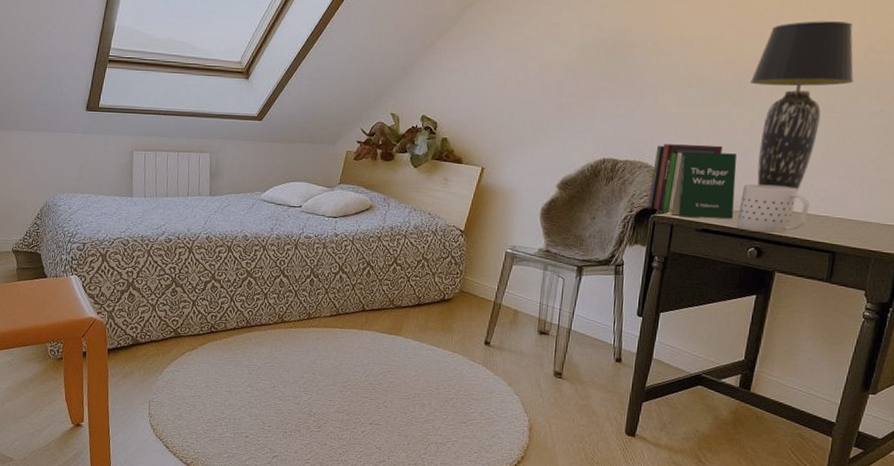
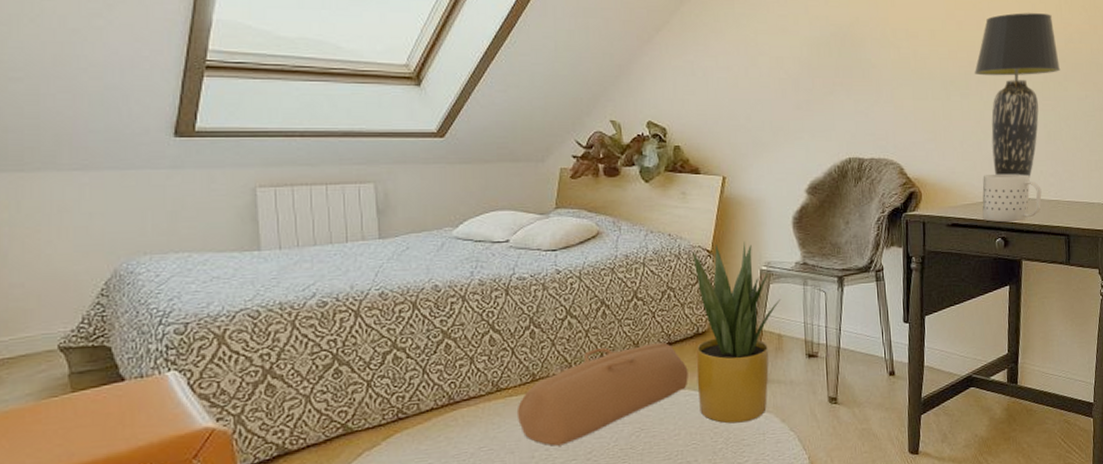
duffel bag: none [294,300,432,373] -> present [516,343,688,446]
planter: none [438,225,522,380] -> present [692,241,781,424]
books: present [647,144,737,220] -> none [898,137,978,213]

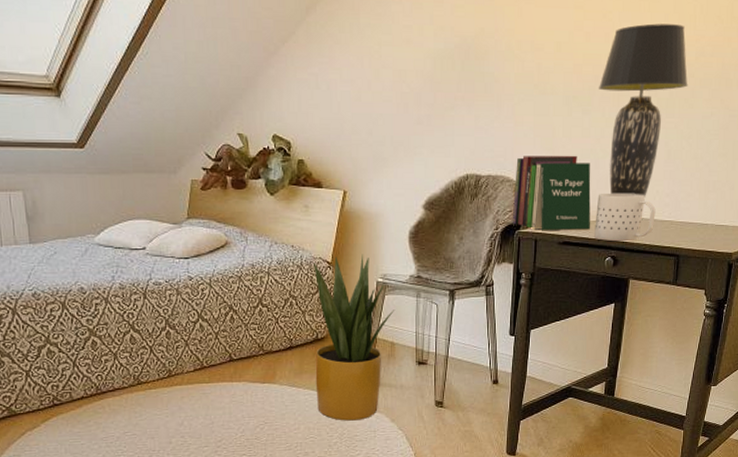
duffel bag: present [516,343,688,446] -> none [155,346,308,434]
books: none [898,137,978,213] -> present [512,155,591,231]

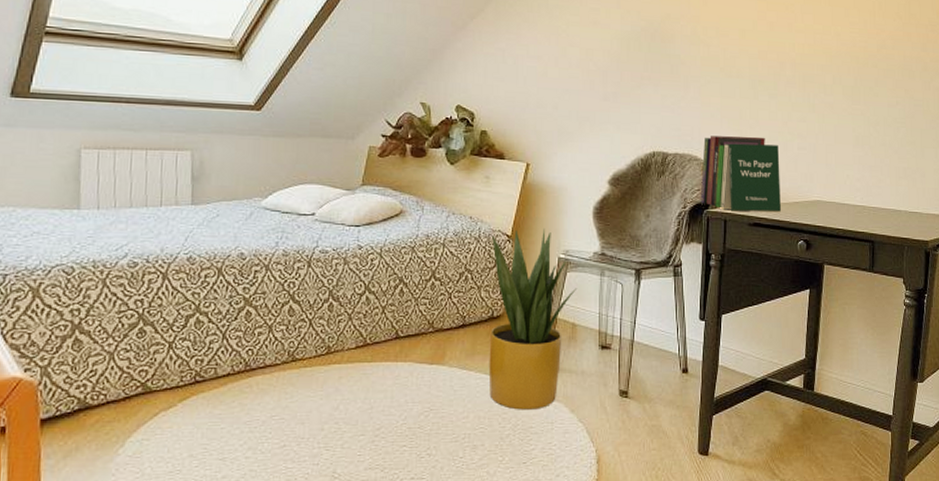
mug: present [593,194,656,242] -> none [784,176,847,226]
table lamp: present [598,23,688,198] -> none [783,16,872,182]

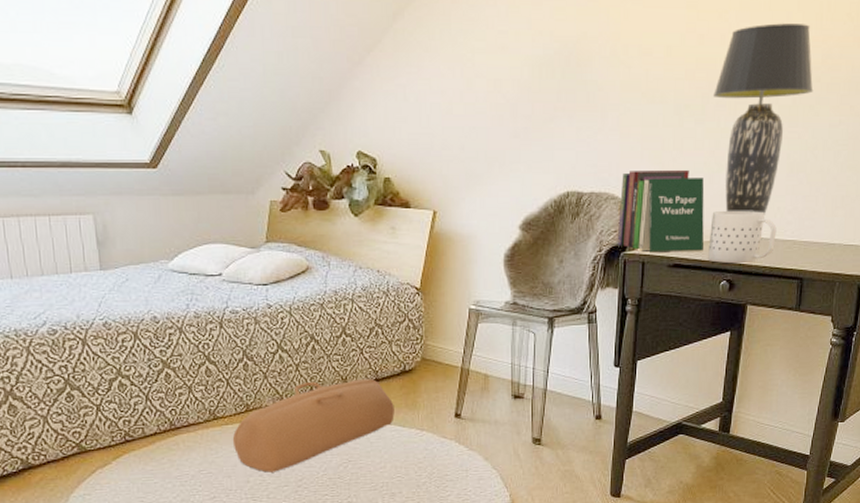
duffel bag: none [309,324,480,420] -> present [232,379,394,473]
planter: present [488,228,578,410] -> none [401,279,489,459]
table lamp: none [783,16,872,182] -> present [712,23,814,215]
mug: none [784,176,847,226] -> present [707,211,777,264]

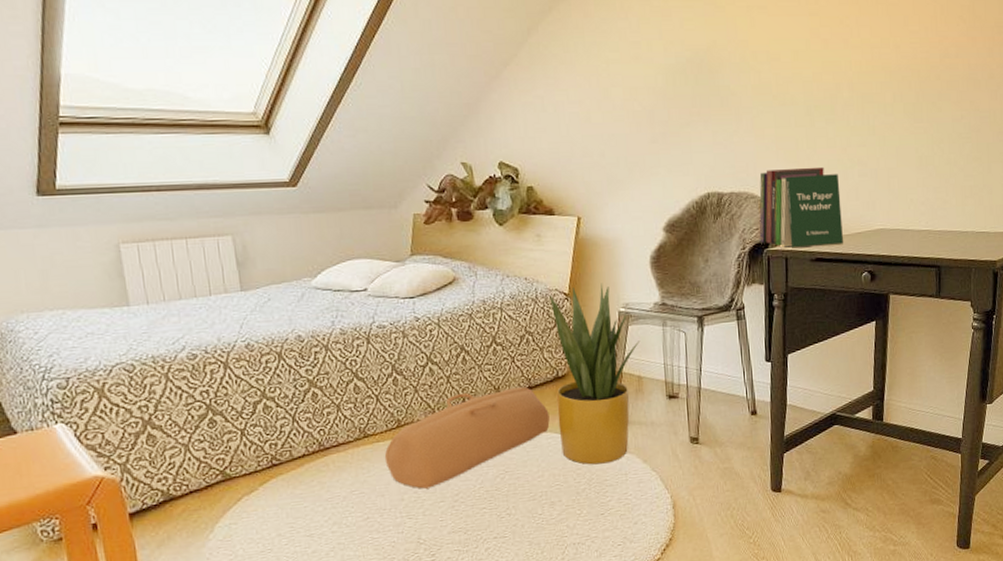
planter: none [401,279,489,459] -> present [549,283,641,465]
mug: present [707,211,777,264] -> none [847,204,912,256]
table lamp: present [712,23,814,215] -> none [840,26,935,207]

